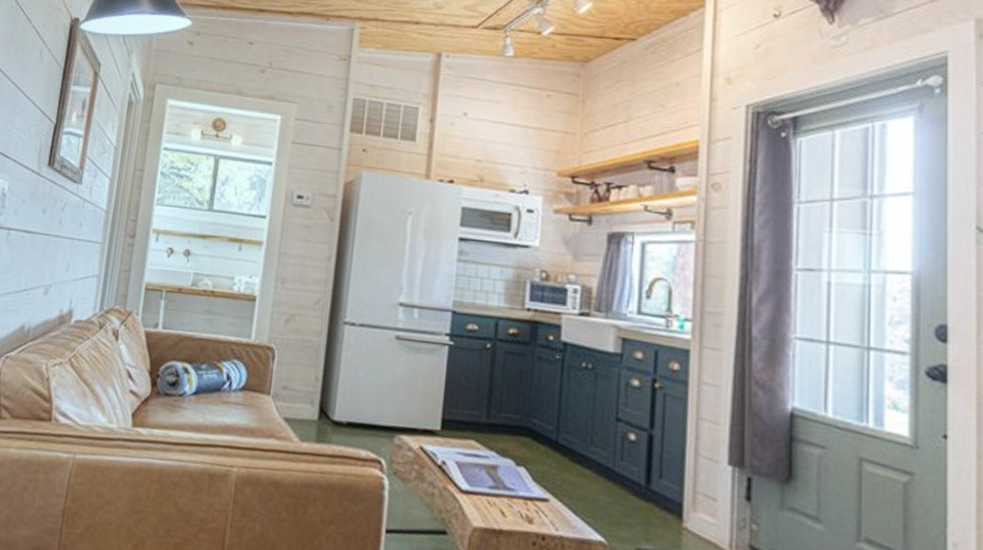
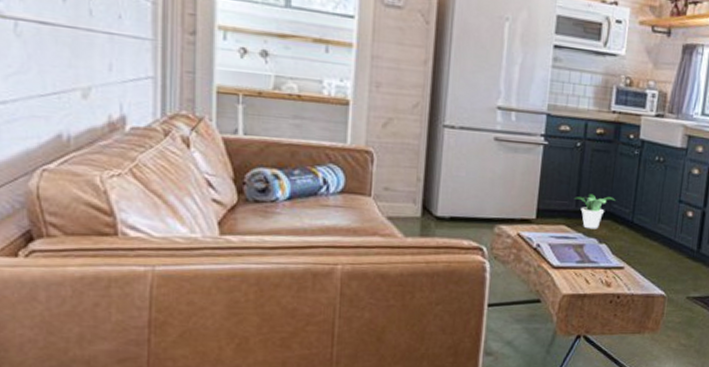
potted plant: none [485,404,535,448] -> present [575,193,616,229]

